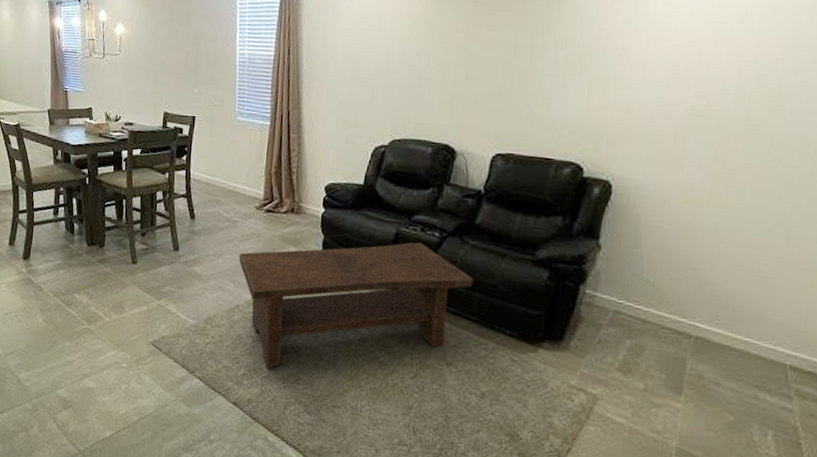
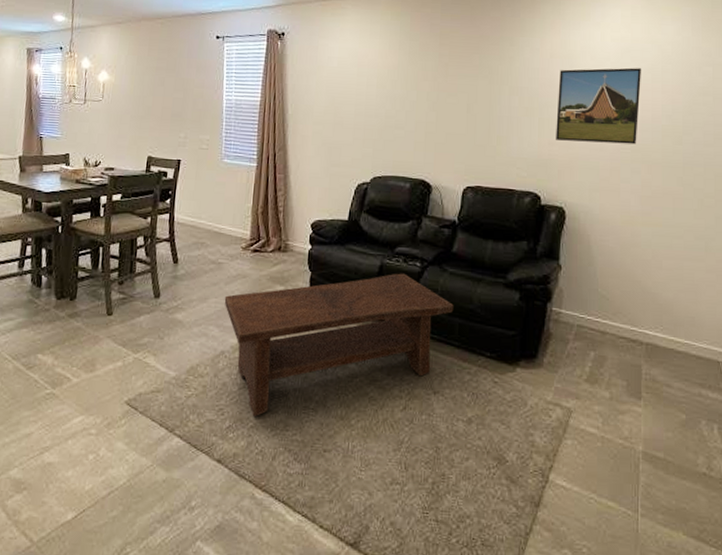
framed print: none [608,15,733,110] -> present [556,67,642,144]

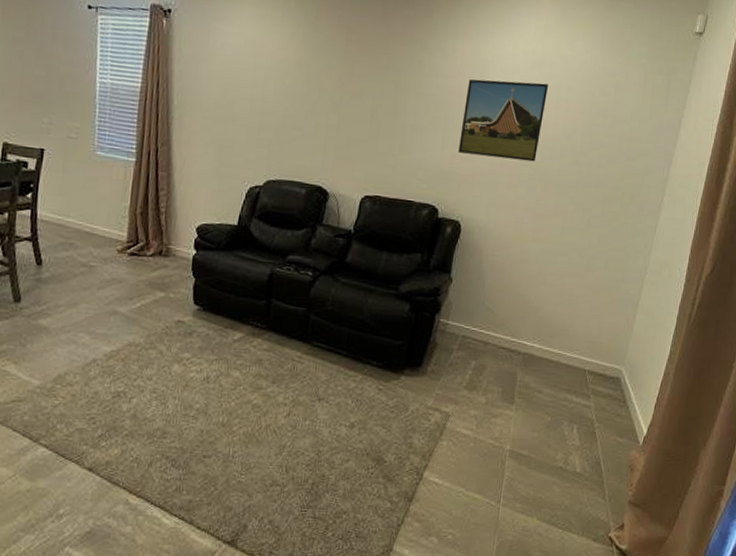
coffee table: present [224,273,454,416] -> none [96,282,344,425]

